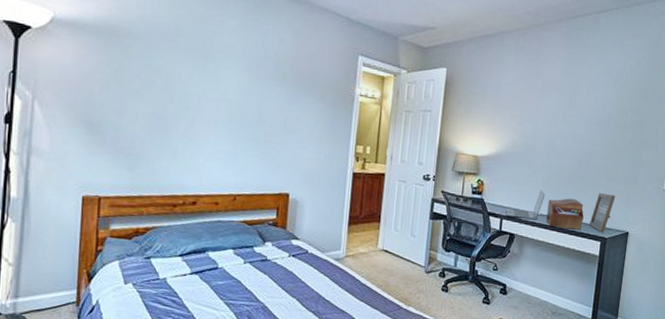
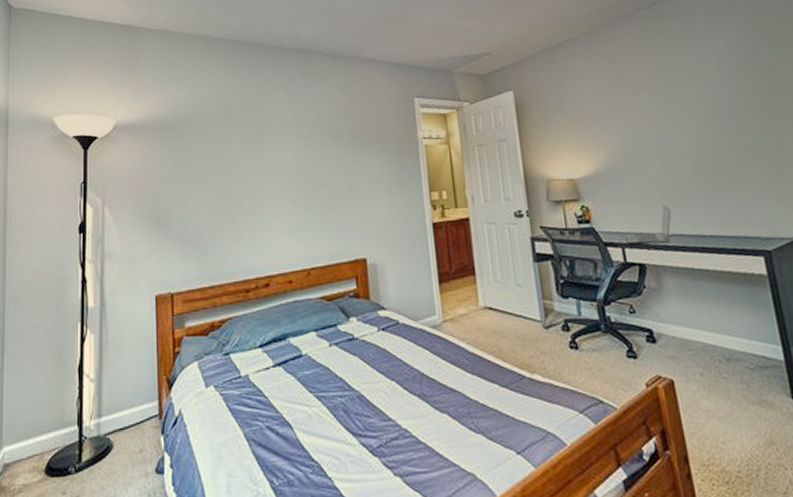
sewing box: present [546,198,584,230] -> none [677,208,732,248]
picture frame: present [588,192,616,233] -> none [740,194,767,245]

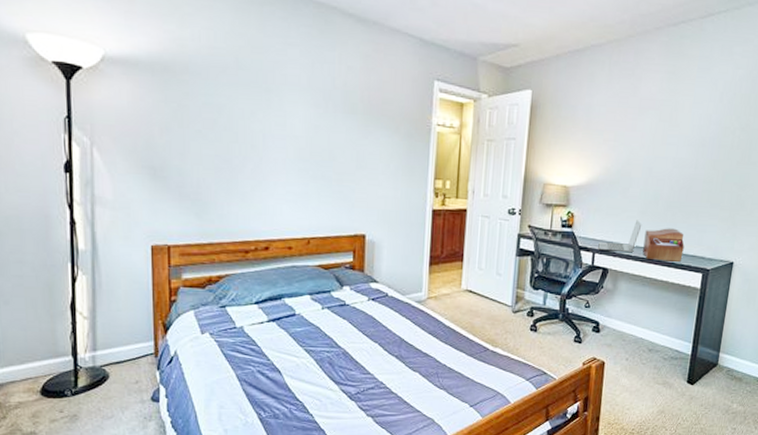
sewing box: none [677,208,732,248] -> present [643,228,685,262]

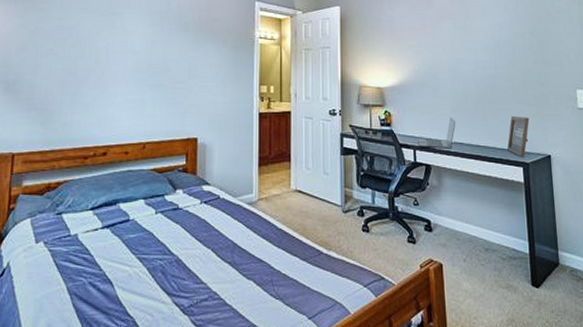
sewing box: present [643,228,685,262] -> none [460,124,501,156]
picture frame: none [689,220,720,264] -> present [506,116,530,158]

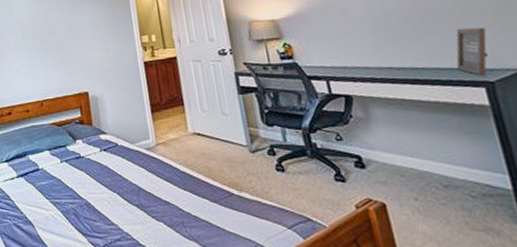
laptop: present [418,117,456,149] -> none [329,40,379,78]

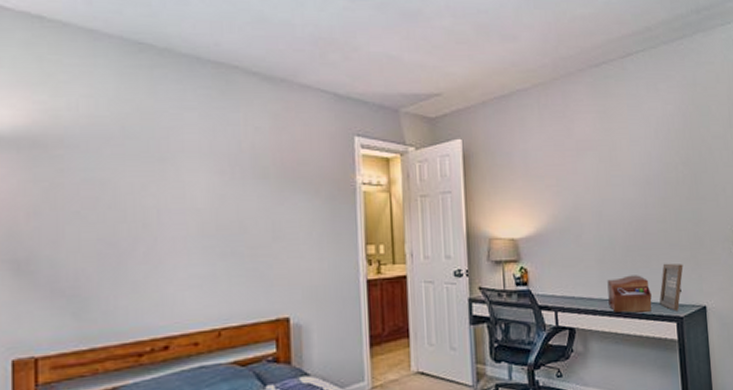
sewing box: none [384,42,448,80] -> present [607,275,652,313]

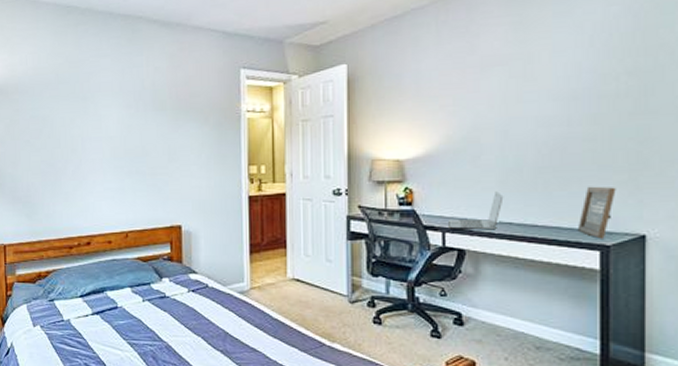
laptop: none [559,269,603,309] -> present [448,191,504,231]
sewing box: present [607,275,652,313] -> none [509,198,567,238]

